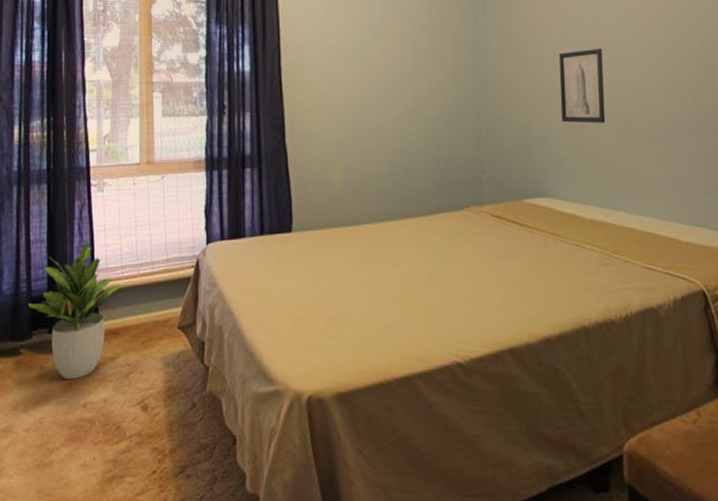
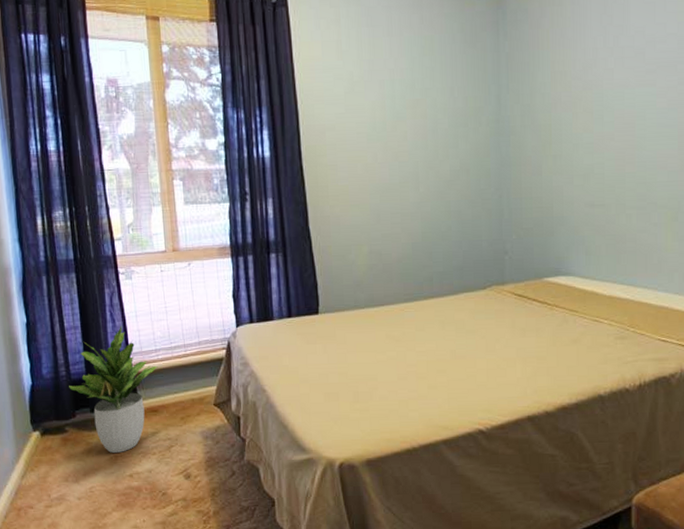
wall art: present [559,48,606,123] -> none [582,125,627,203]

